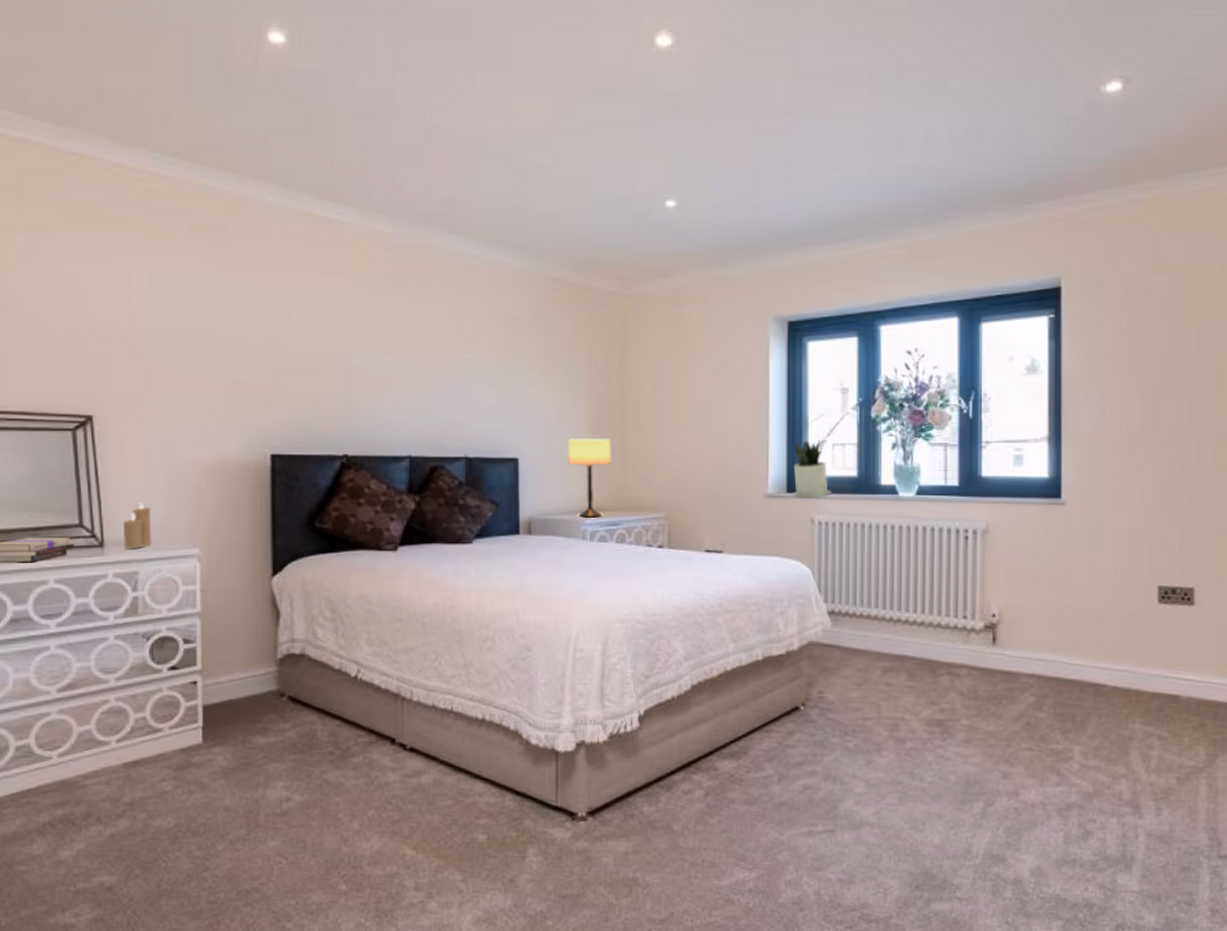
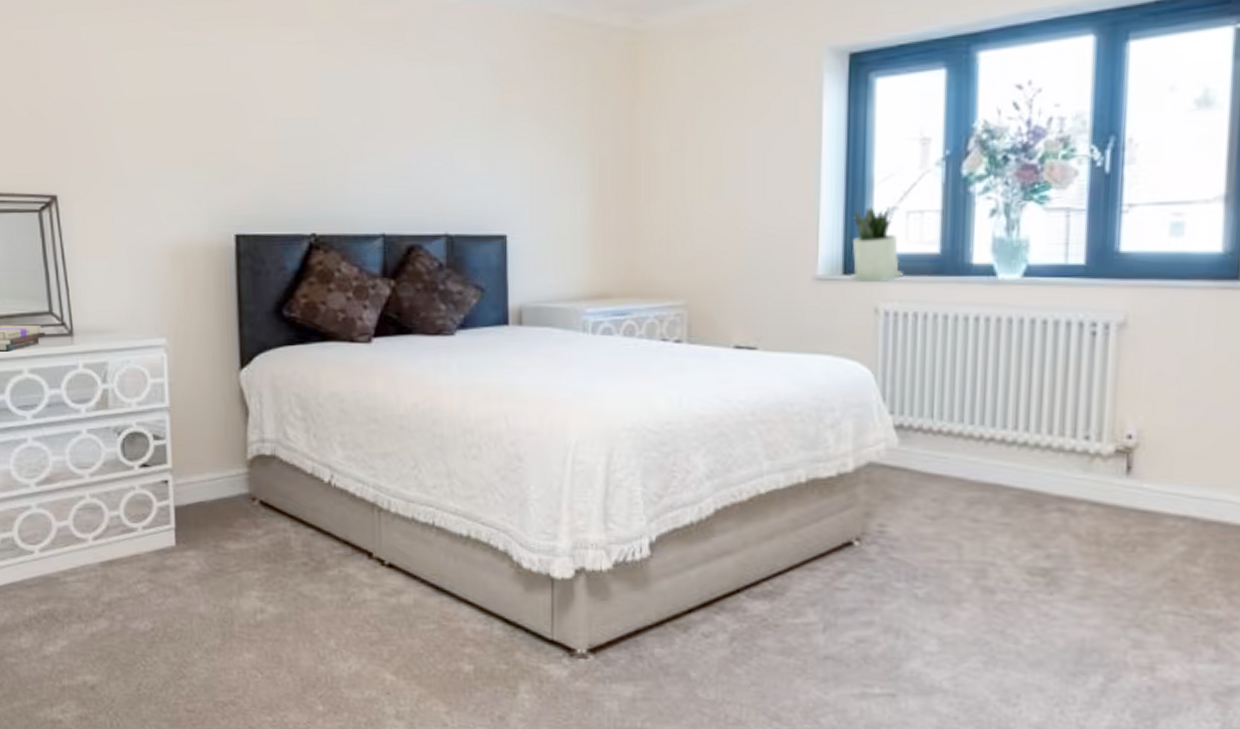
candle: present [123,502,152,549] -> none [91,288,119,338]
table lamp: present [567,437,611,519] -> none [564,208,618,307]

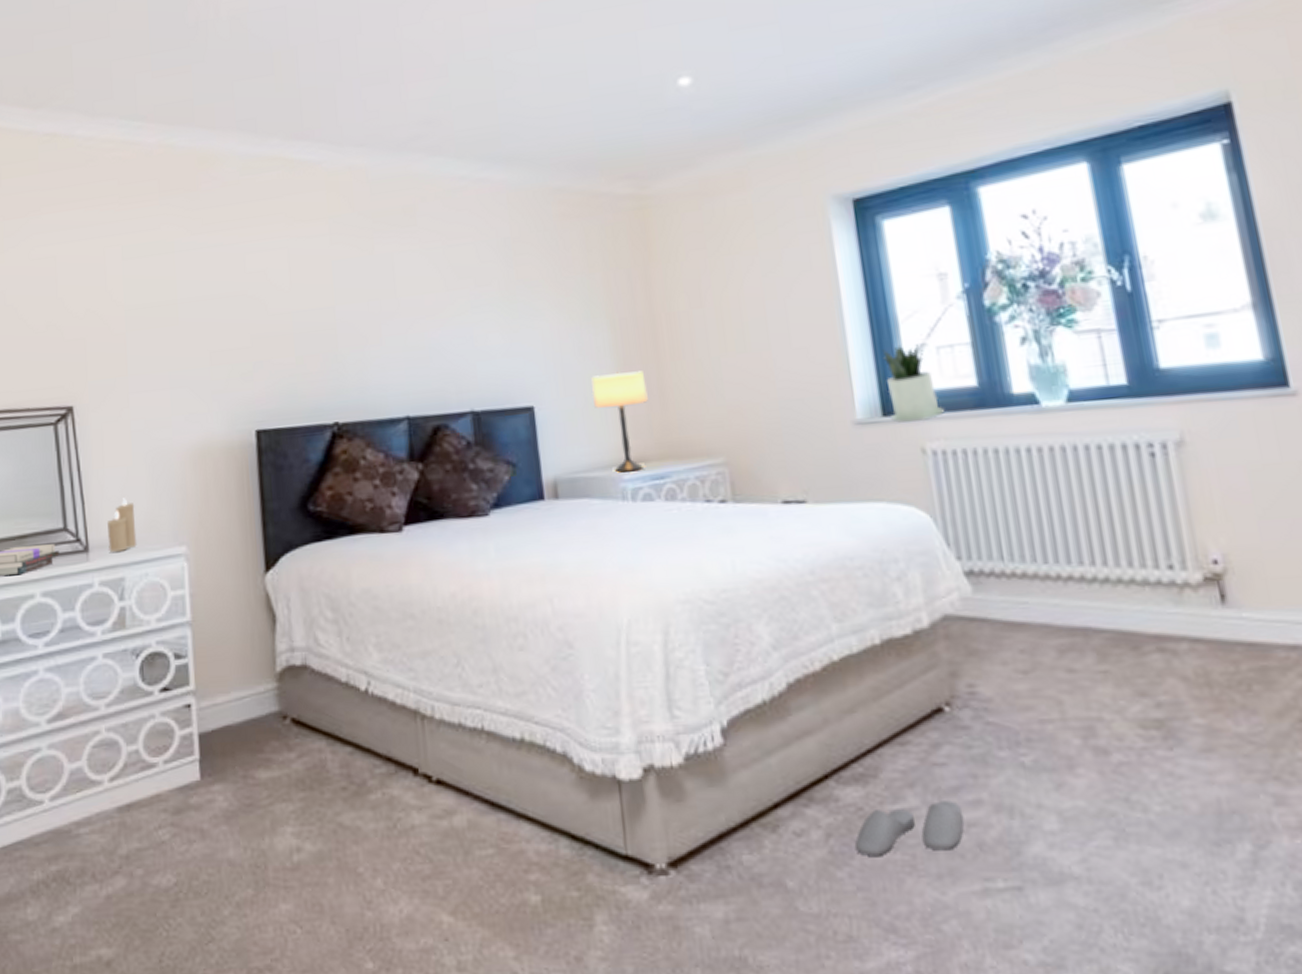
candle: none [91,288,119,338] -> present [107,498,137,552]
table lamp: none [564,208,618,307] -> present [591,371,648,474]
slippers: none [754,619,855,660] -> present [854,800,964,856]

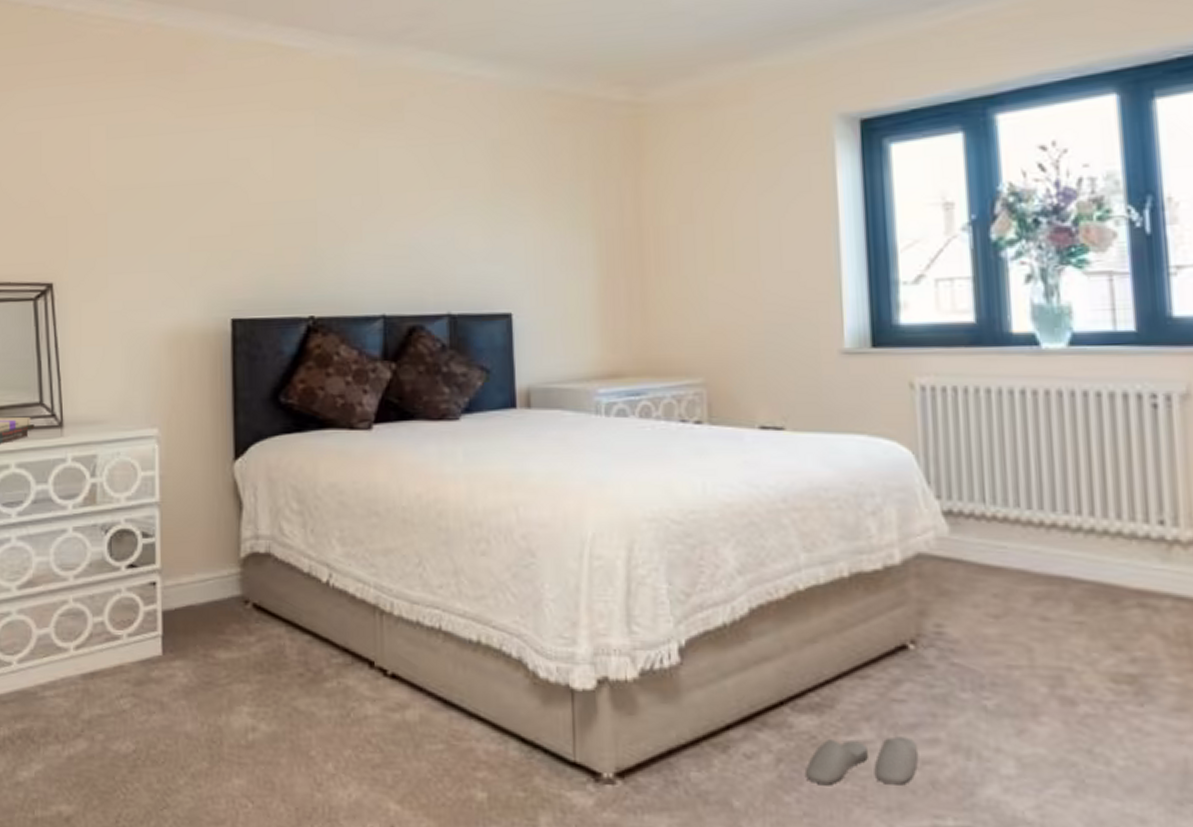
candle: present [107,498,137,552] -> none [82,377,110,429]
table lamp: present [591,371,648,474] -> none [572,284,629,388]
planter: present [882,344,945,423] -> none [877,274,939,356]

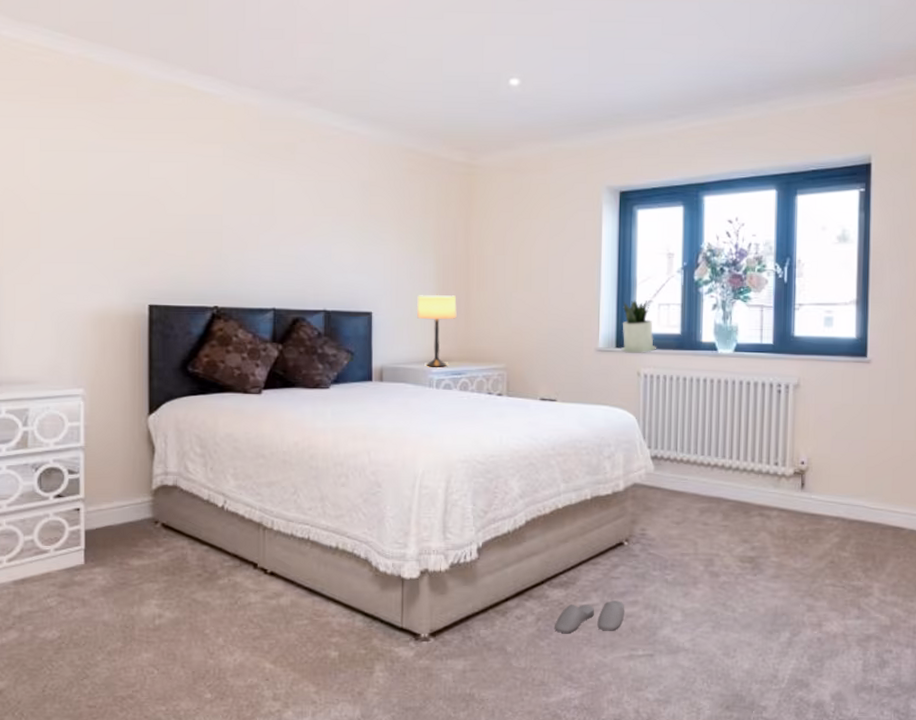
table lamp: none [572,284,629,388] -> present [416,294,457,368]
planter: none [877,274,939,356] -> present [620,299,657,354]

